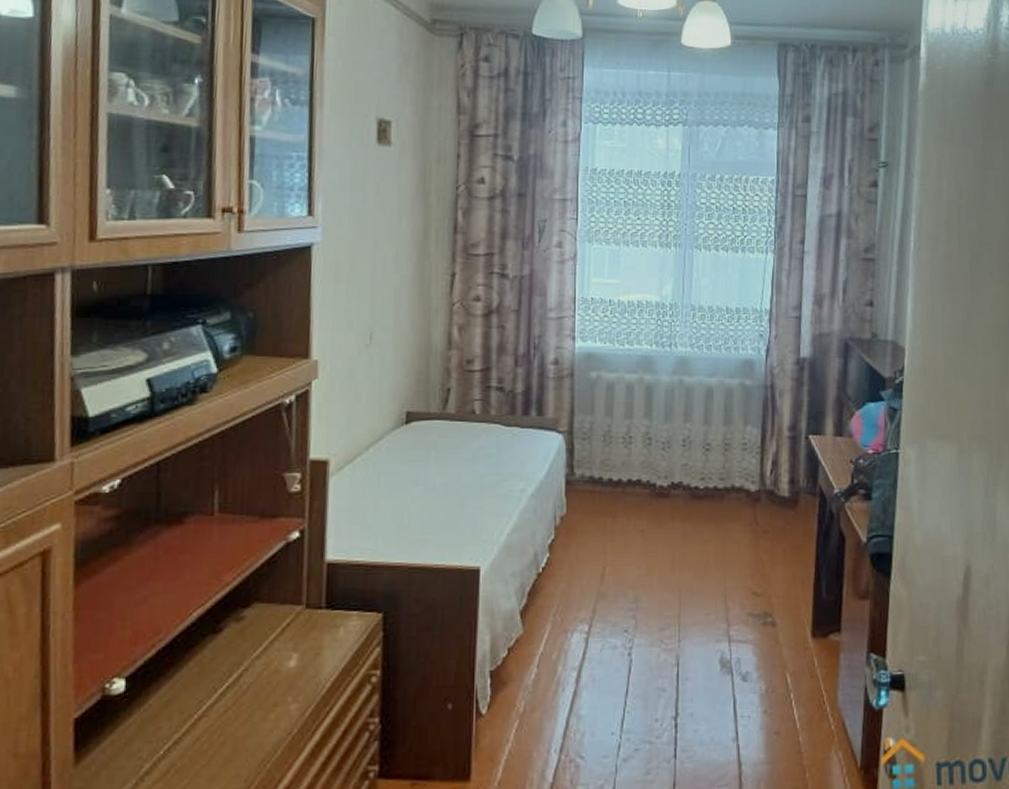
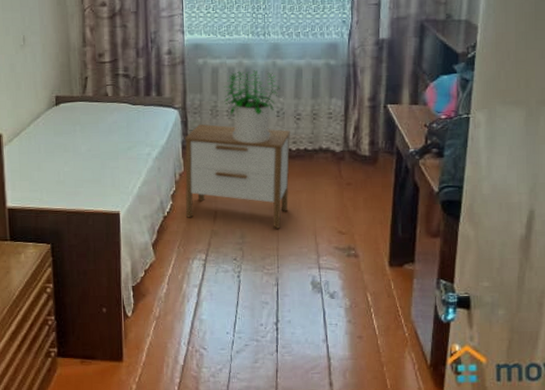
nightstand: none [565,452,699,590] -> present [185,124,291,229]
potted plant: none [620,388,687,479] -> present [224,70,280,144]

